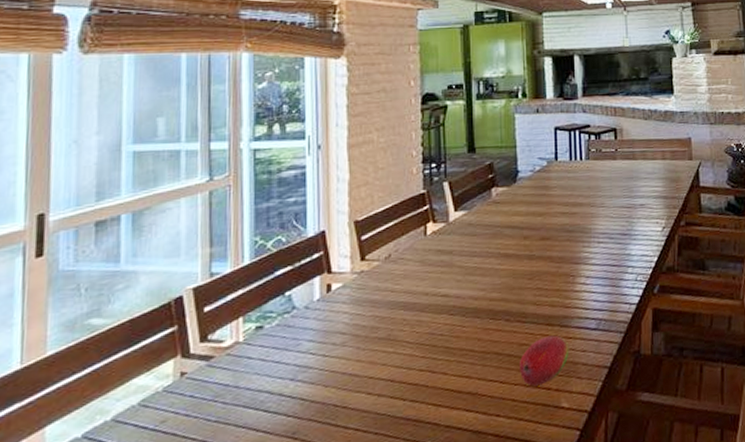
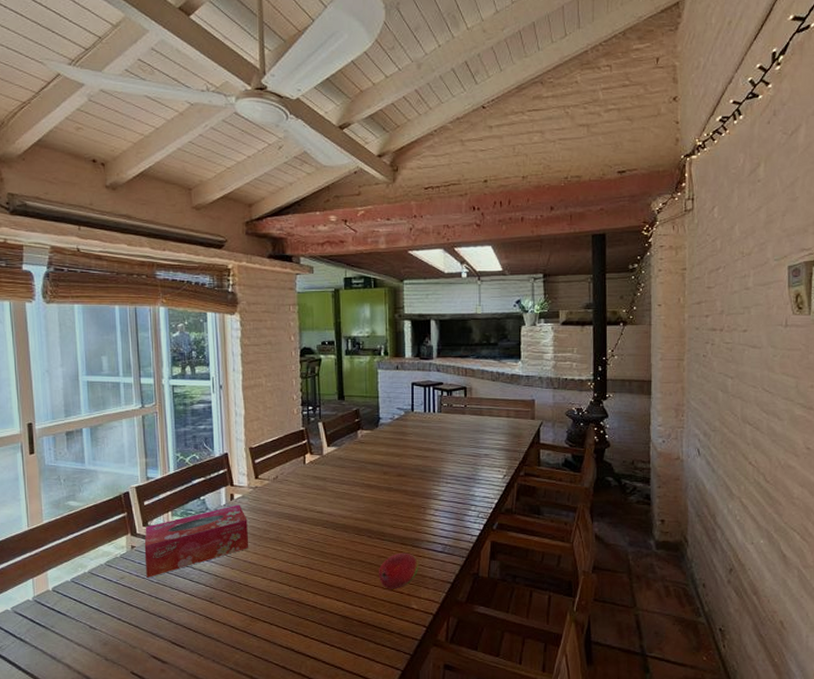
tissue box: none [199,297,350,416] -> present [144,504,249,578]

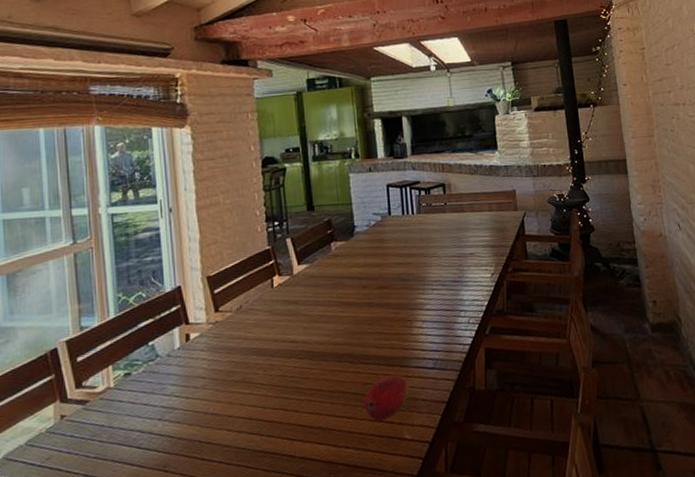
tissue box: present [144,504,249,578] -> none [77,345,211,453]

